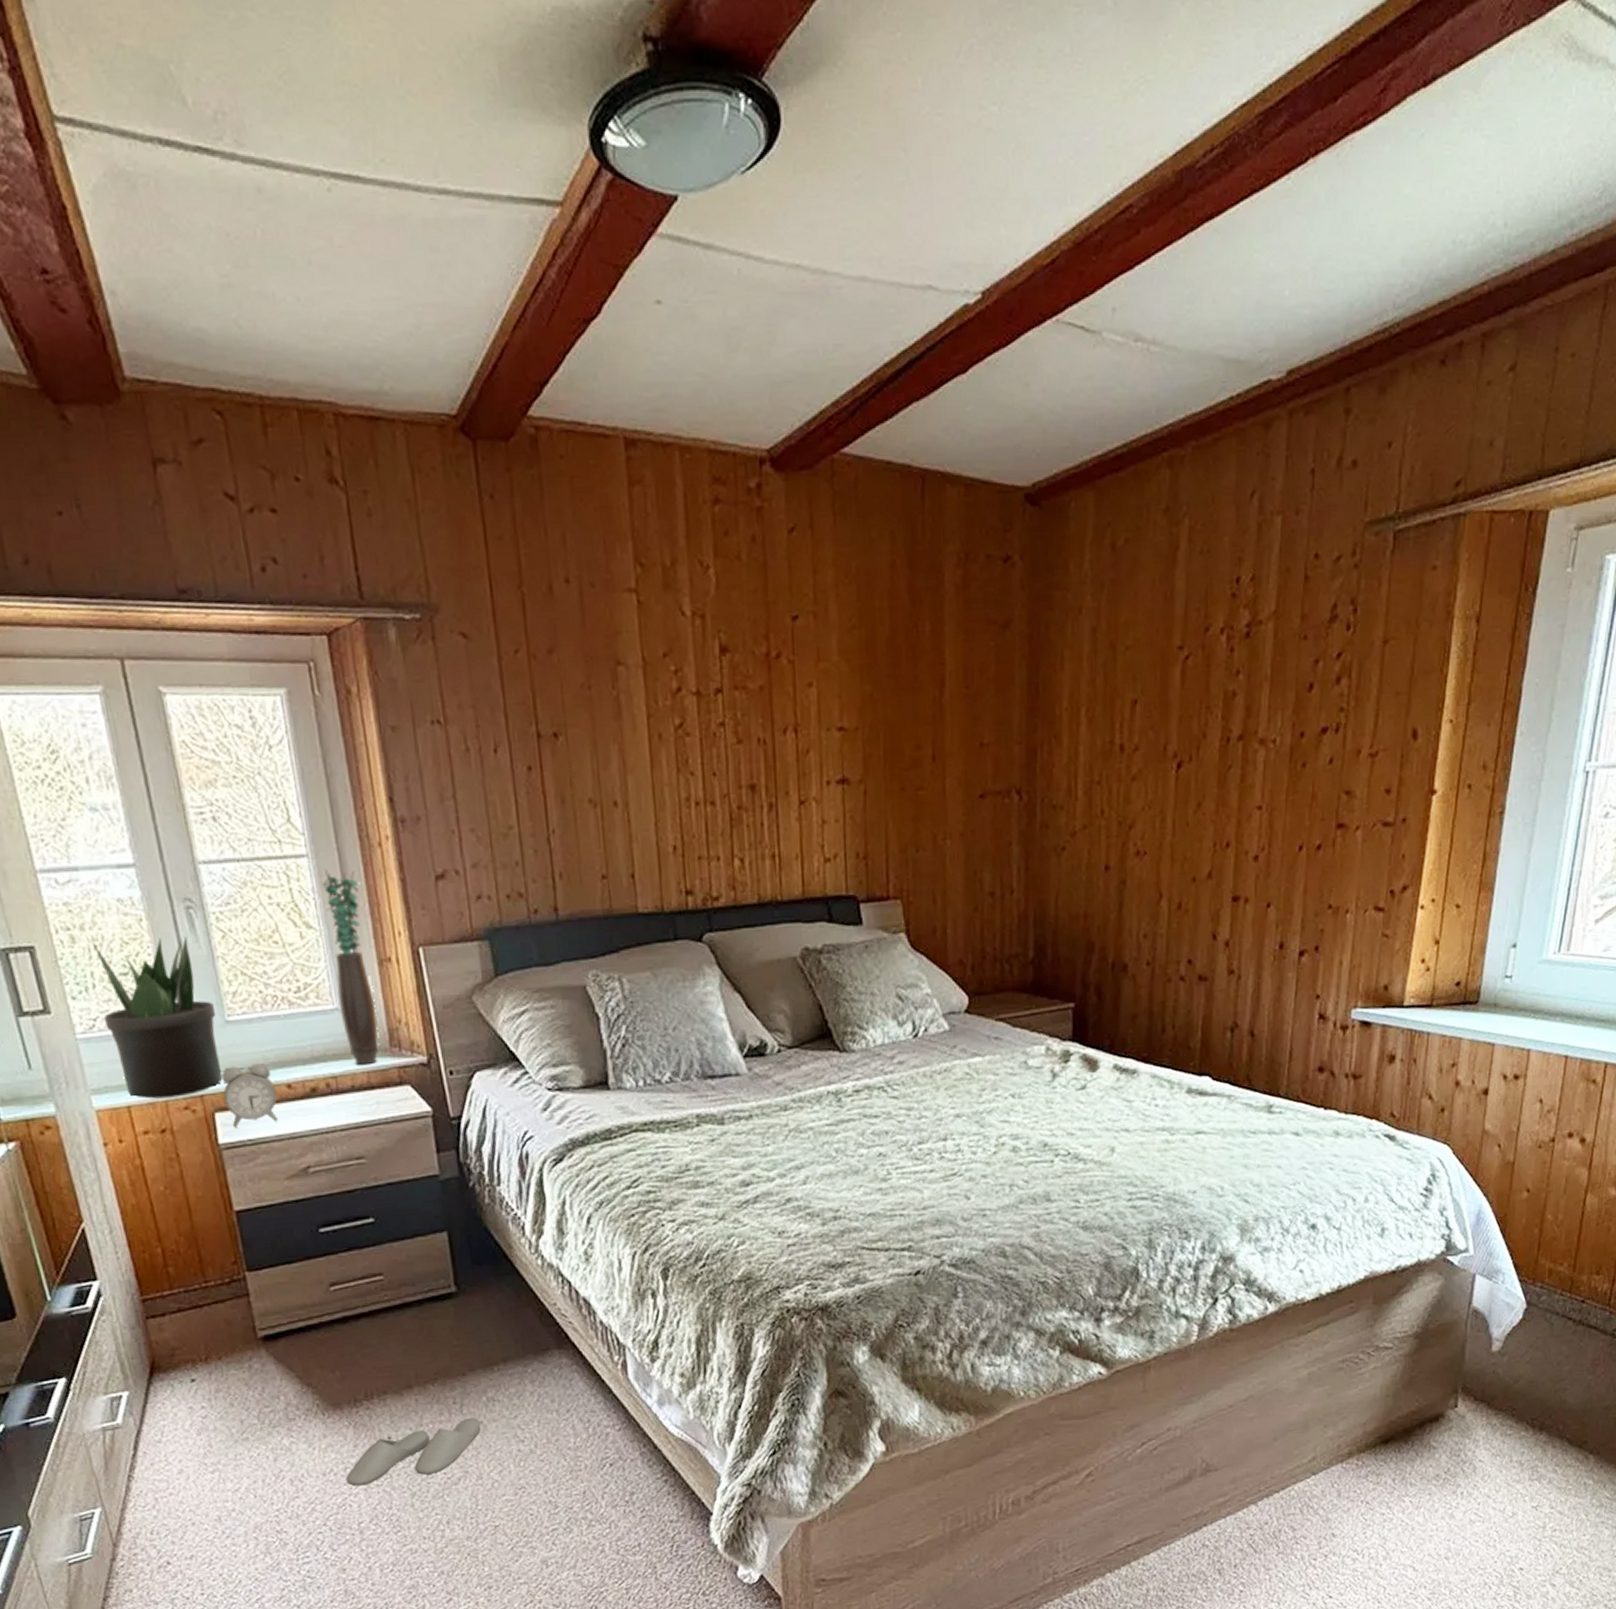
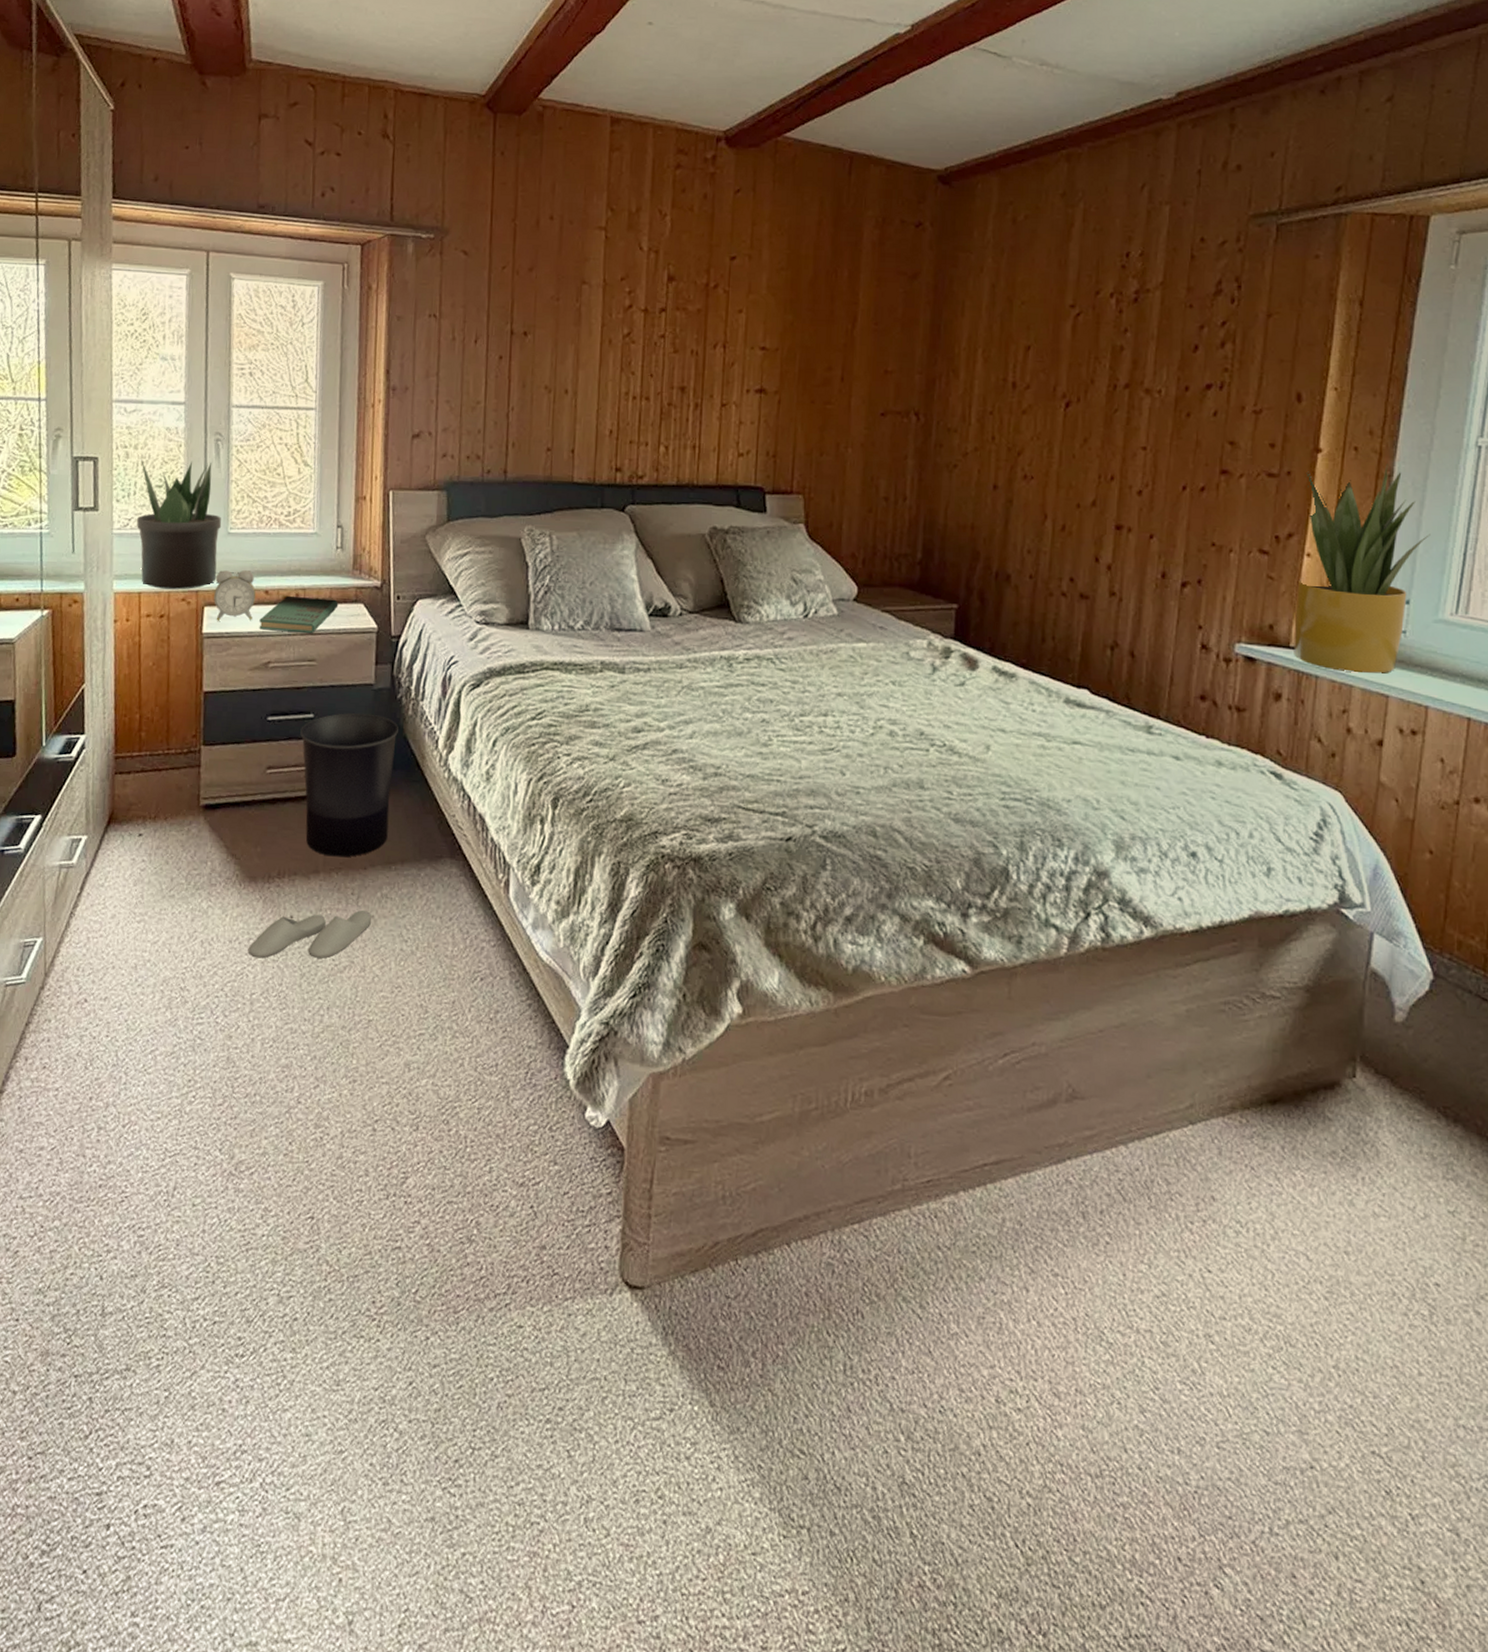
book: none [287,1084,381,1131] -> present [259,595,339,633]
vase: present [322,870,379,1065] -> none [318,421,351,583]
waste bin: none [361,1208,484,1368] -> present [300,713,398,857]
planter: none [1407,799,1538,1025] -> present [1294,463,1430,674]

